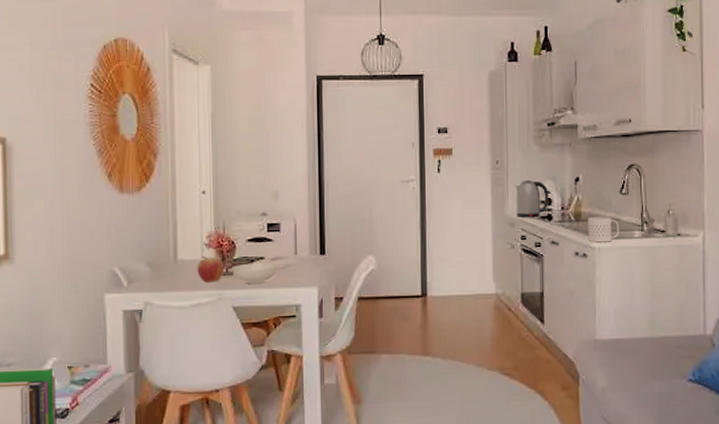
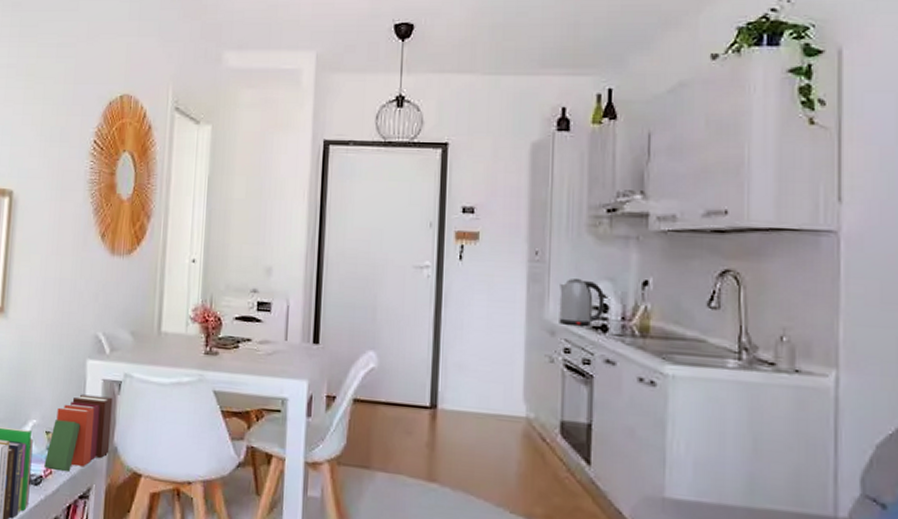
books: none [69,326,136,402] -> present [44,394,113,473]
fruit: present [197,257,225,283] -> none [179,331,209,361]
bowl: present [231,262,279,284] -> none [215,343,267,369]
mug: present [588,216,620,243] -> none [658,333,705,370]

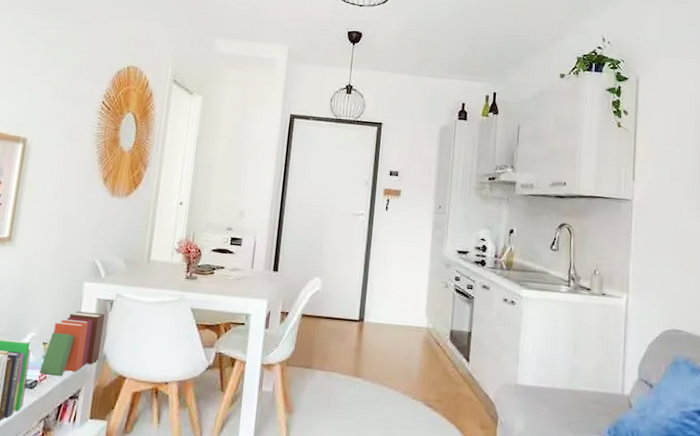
kettle: present [559,279,604,326] -> none [453,226,484,261]

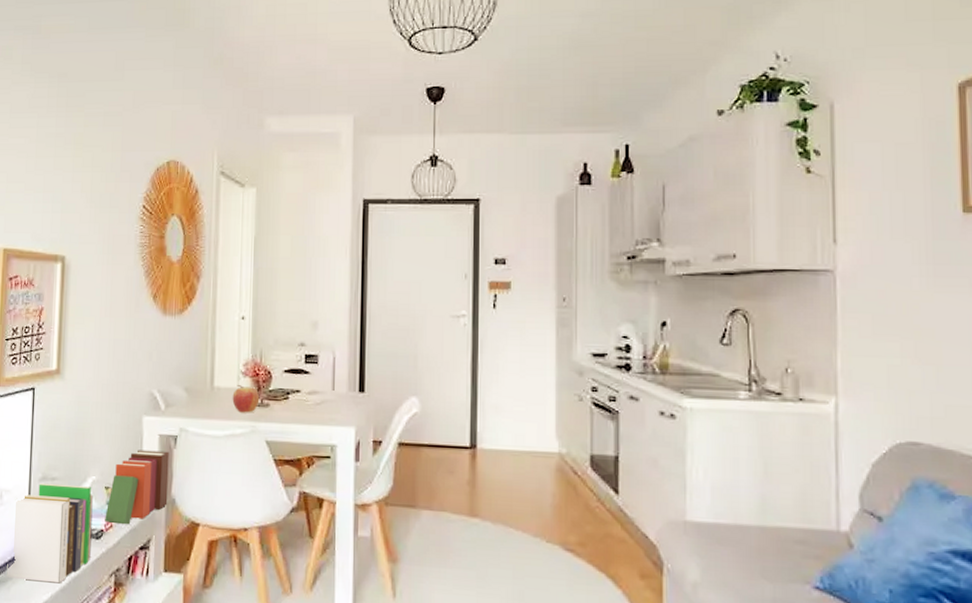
fruit: none [165,260,190,284] -> present [232,385,260,413]

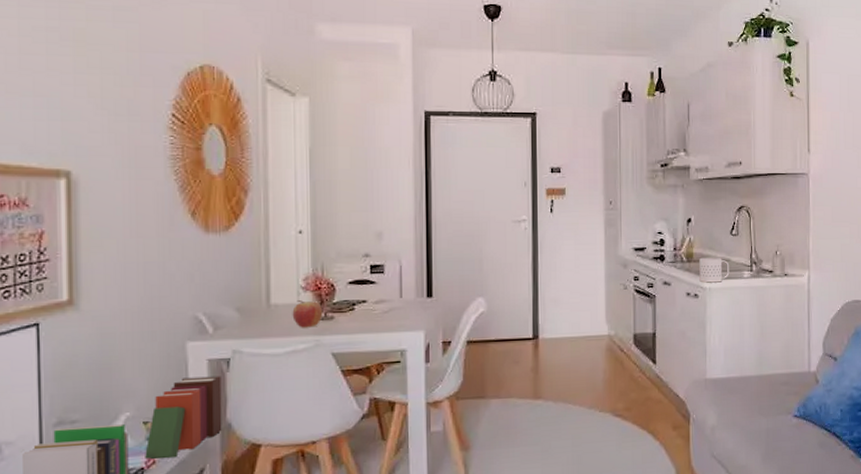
mug: none [677,369,719,402] -> present [699,257,730,283]

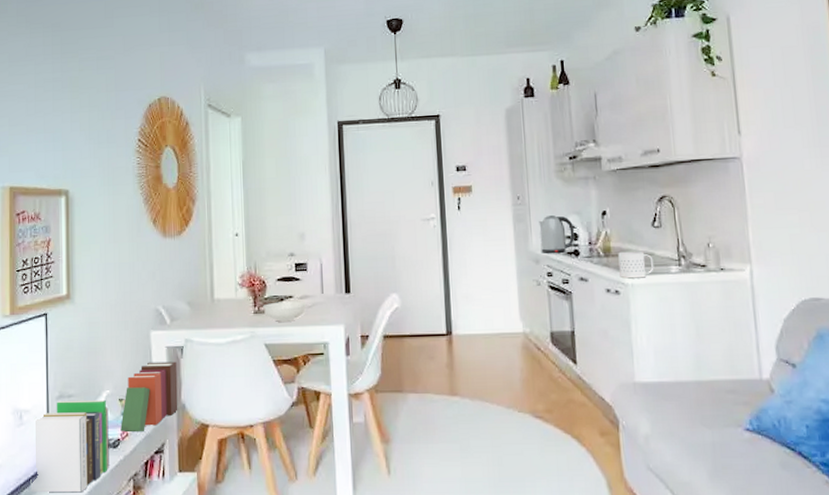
fruit: present [292,300,323,328] -> none [231,296,257,321]
bowl: none [331,306,383,329] -> present [263,301,307,322]
kettle: none [629,221,661,258] -> present [539,215,574,253]

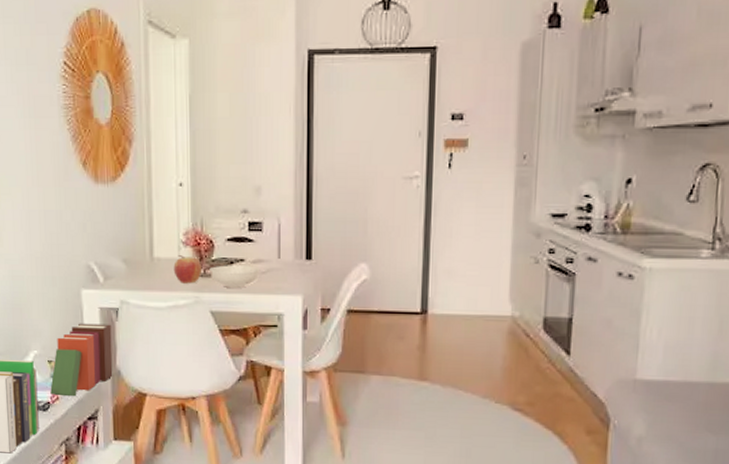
fruit: none [231,296,257,321] -> present [173,255,203,284]
kettle: present [539,215,574,253] -> none [544,181,589,226]
mug: present [618,251,654,279] -> none [637,229,682,262]

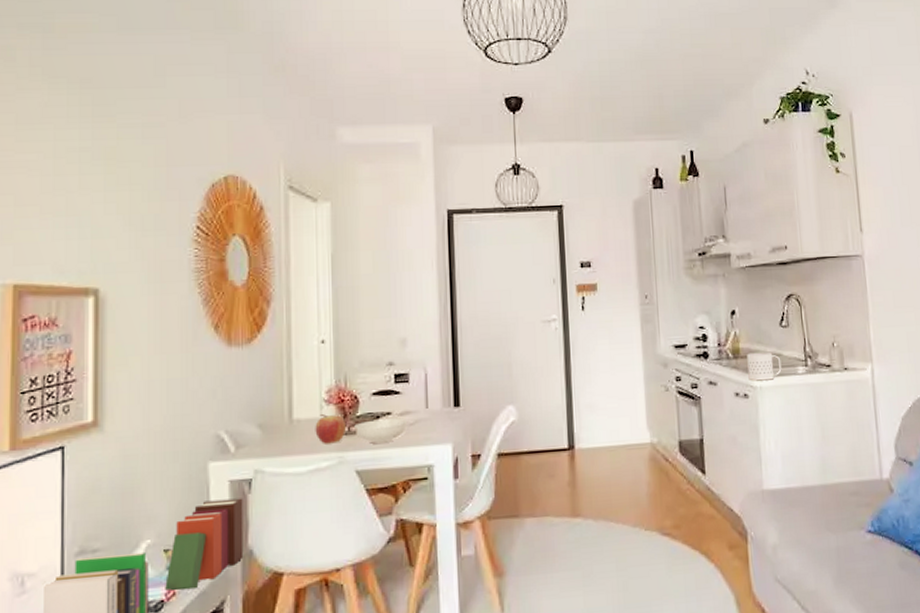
mug: none [637,229,682,262] -> present [747,351,782,381]

